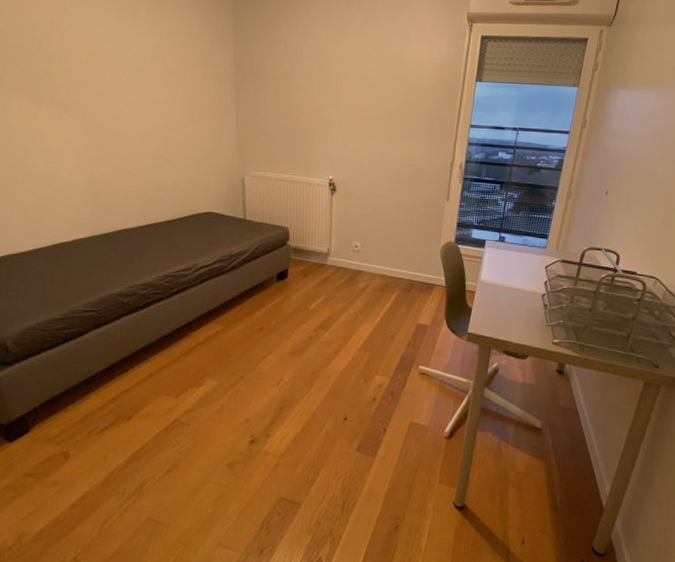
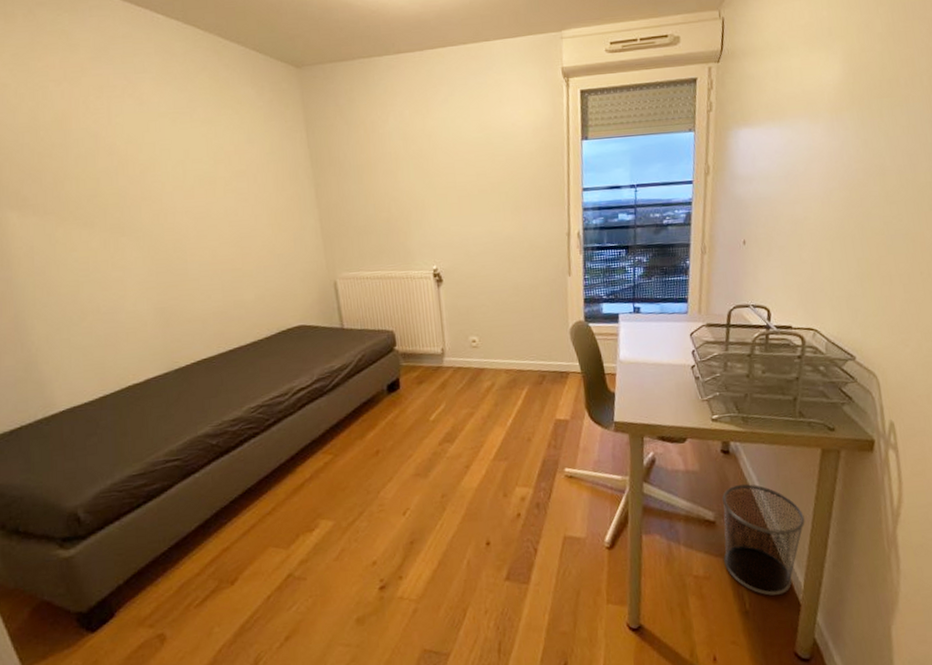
waste bin: none [544,402,620,498] -> present [721,484,805,596]

